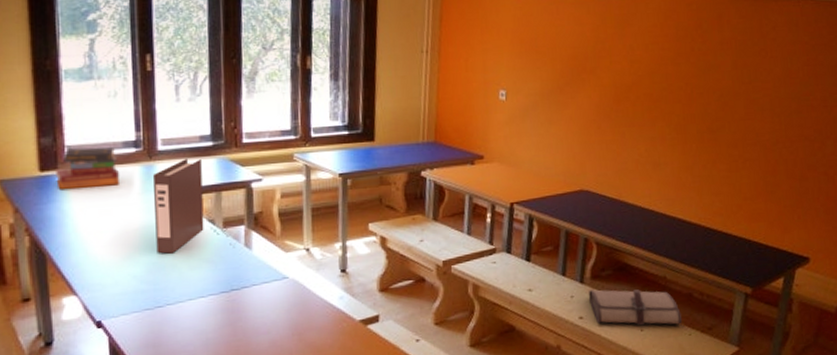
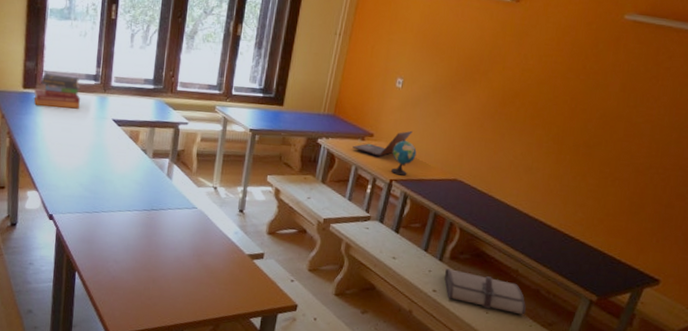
binder: present [154,159,204,254] -> none [100,96,143,172]
laptop: none [462,145,526,180] -> present [353,130,413,157]
globe: none [507,156,535,197] -> present [391,139,417,176]

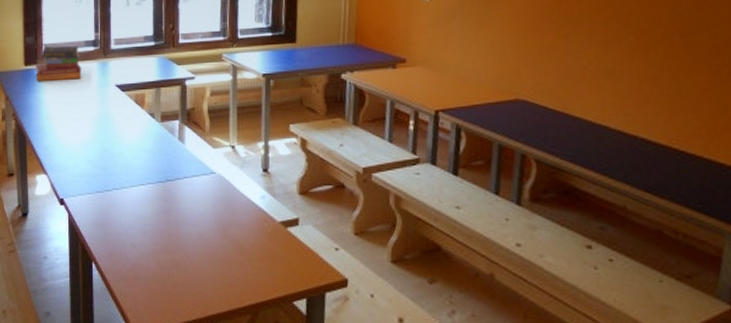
laptop: present [353,130,413,157] -> none [383,48,453,85]
globe: present [391,139,417,176] -> none [432,60,462,104]
tool roll: present [444,268,526,315] -> none [527,214,649,267]

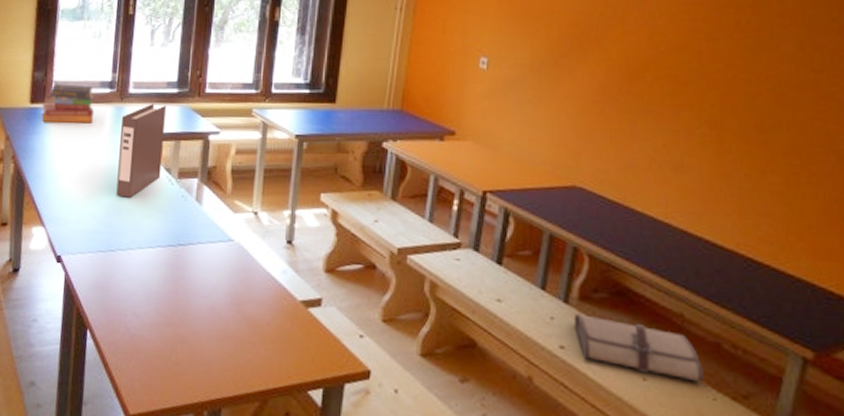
binder: none [107,57,146,143] -> present [116,104,166,198]
tool roll: none [527,214,649,267] -> present [575,314,703,383]

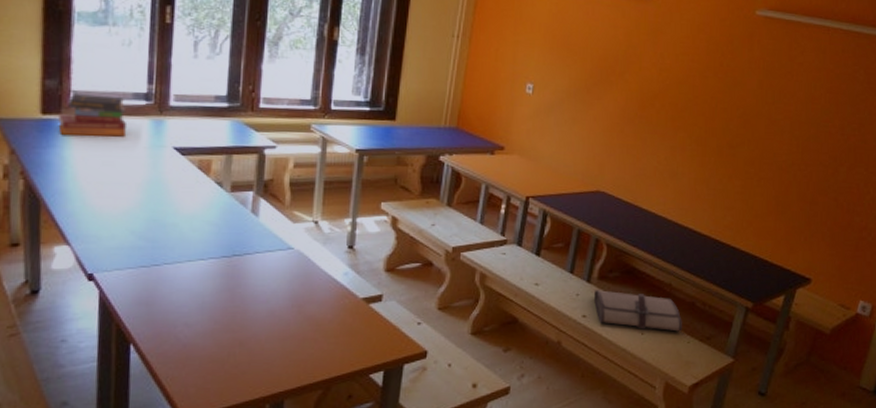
binder: present [116,104,166,198] -> none [158,118,214,212]

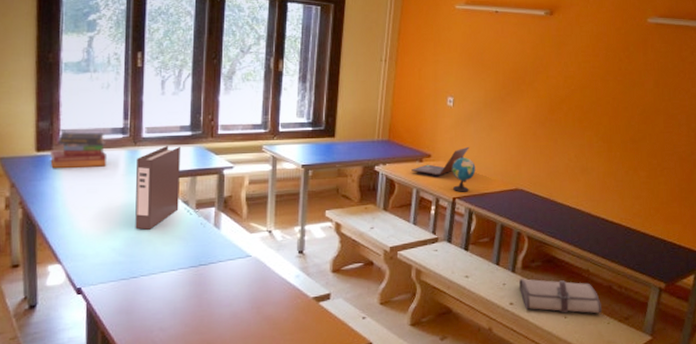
binder: none [158,118,214,212] -> present [135,146,180,230]
laptop: none [481,140,548,171] -> present [411,146,469,176]
globe: none [527,151,554,191] -> present [452,156,476,192]

